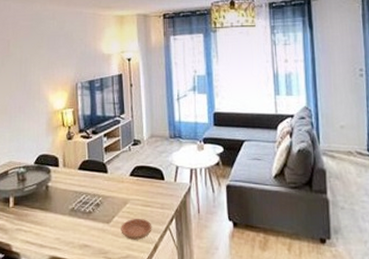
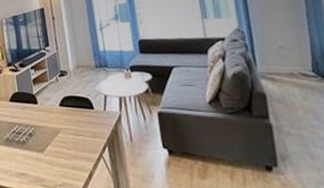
saucer: present [121,219,152,240] -> none [54,148,86,168]

